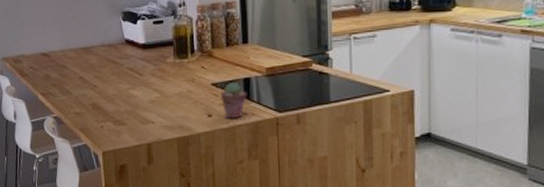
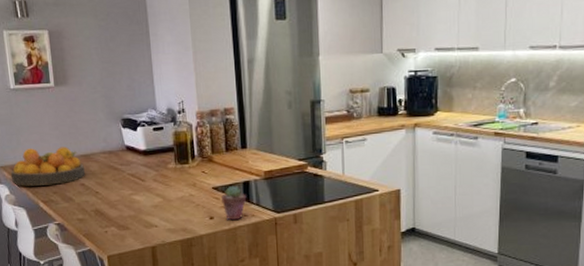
fruit bowl: none [13,39,85,78] -> present [11,146,86,186]

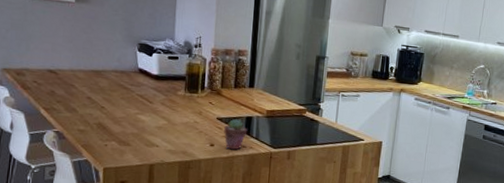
fruit bowl: present [11,146,86,186] -> none [14,56,94,94]

